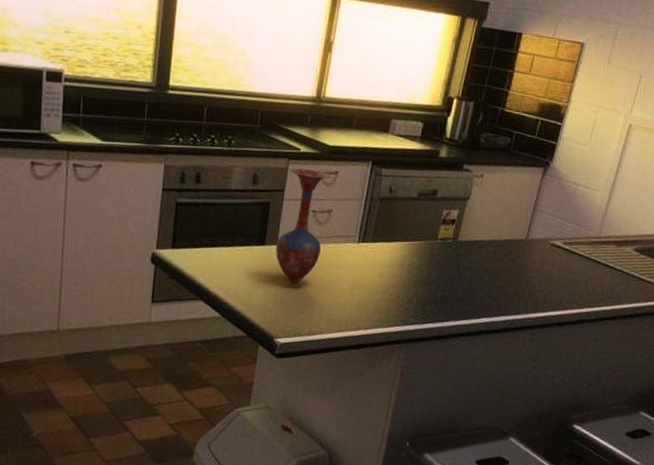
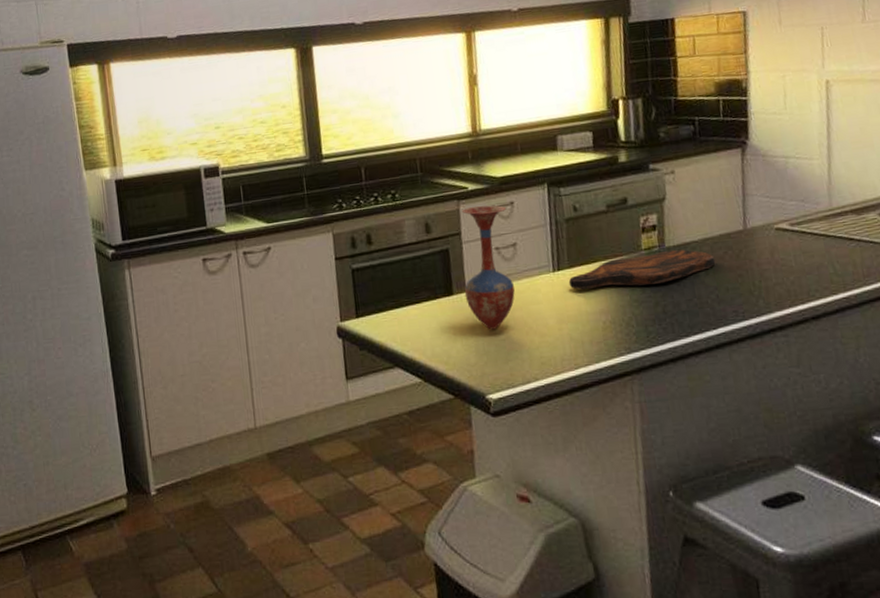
cutting board: none [368,242,496,272] -> present [568,249,716,290]

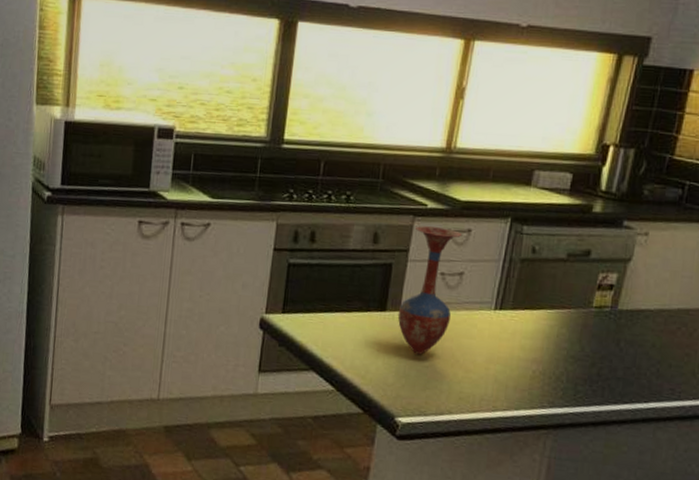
cutting board: present [568,249,716,290] -> none [507,310,666,346]

